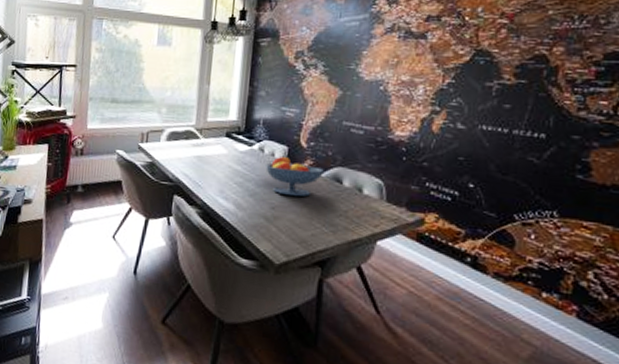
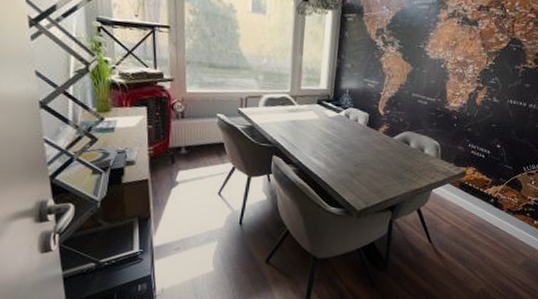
fruit bowl: present [266,157,324,197] -> none [350,122,396,156]

